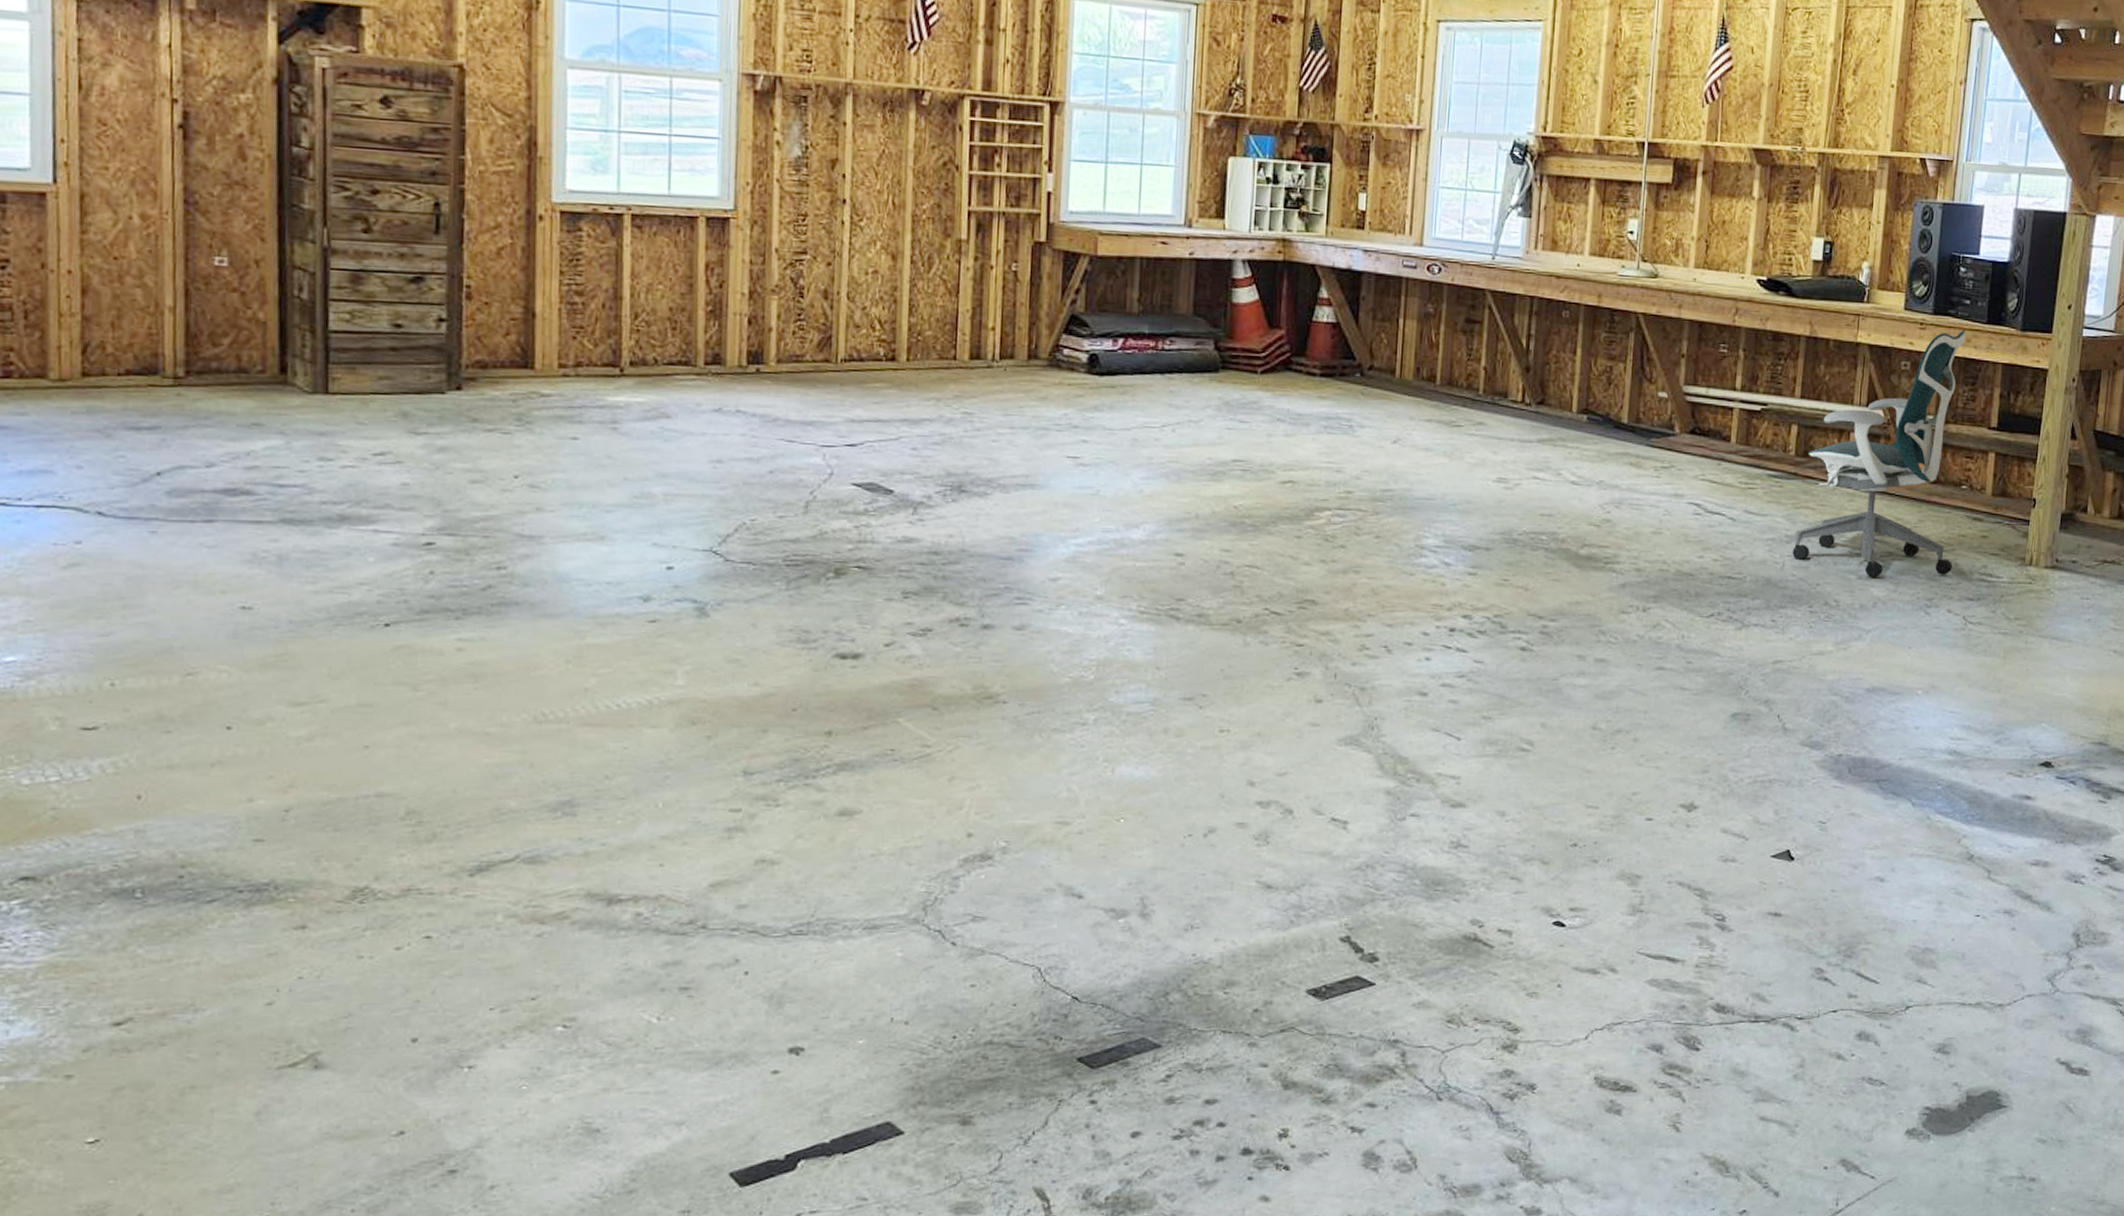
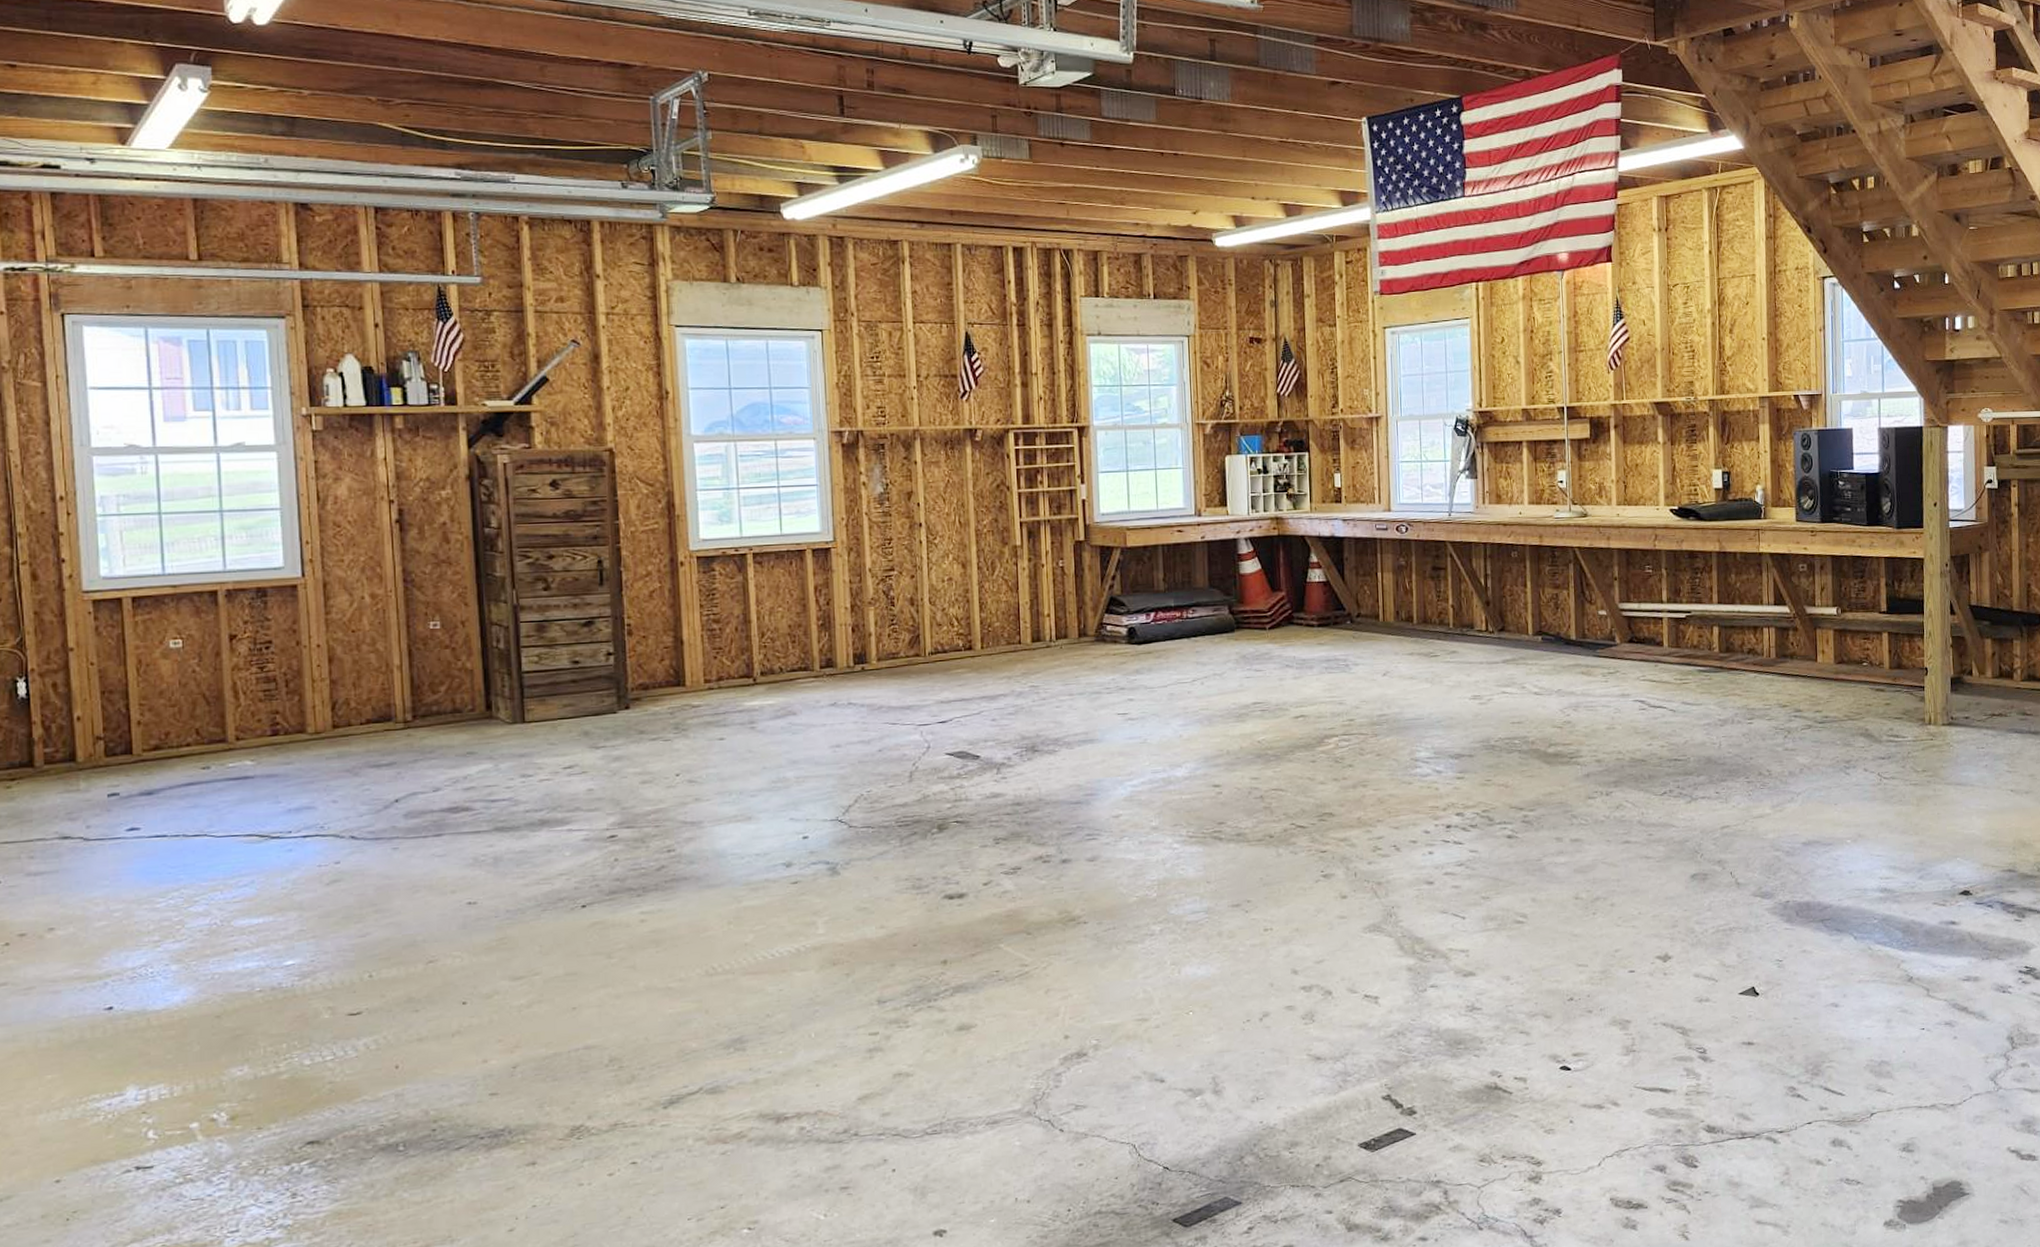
office chair: present [1792,330,1966,578] -> none [1726,533,1863,749]

